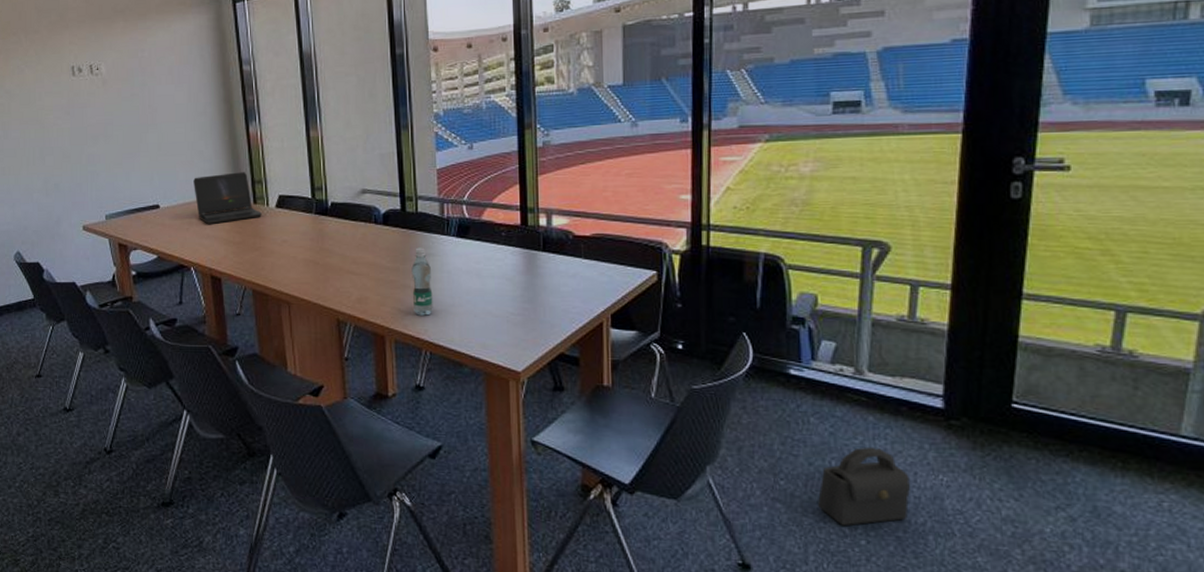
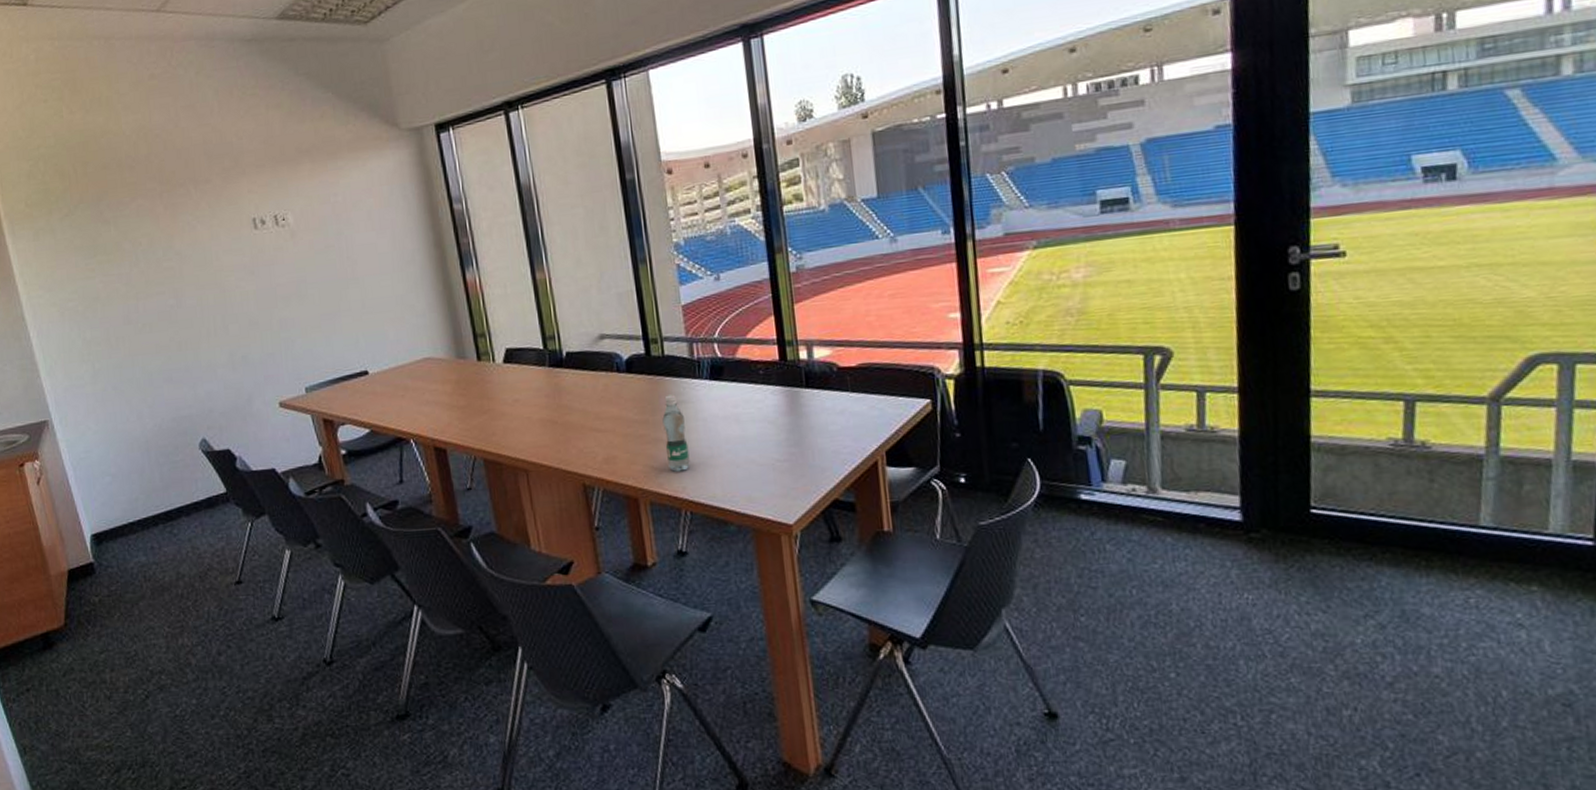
laptop computer: present [193,172,262,225] -> none [406,325,488,389]
handbag: present [817,447,910,526] -> none [1121,570,1216,660]

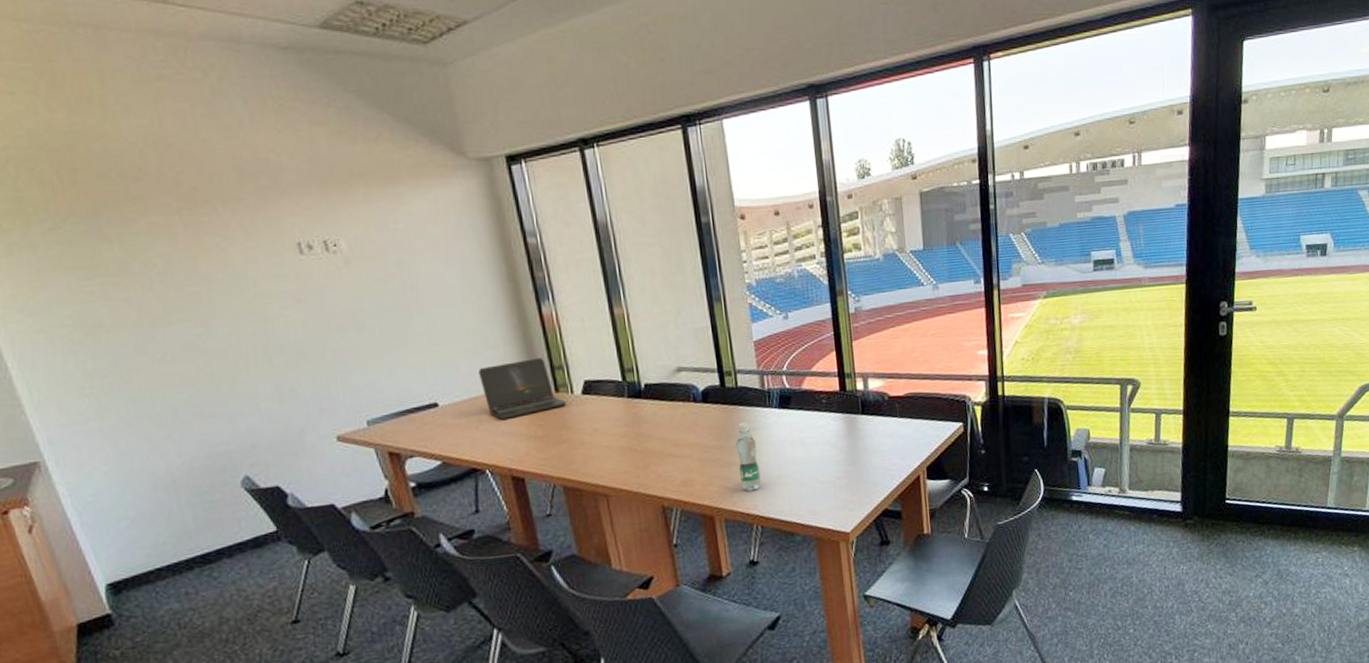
laptop computer: none [406,325,488,389] -> present [478,358,566,421]

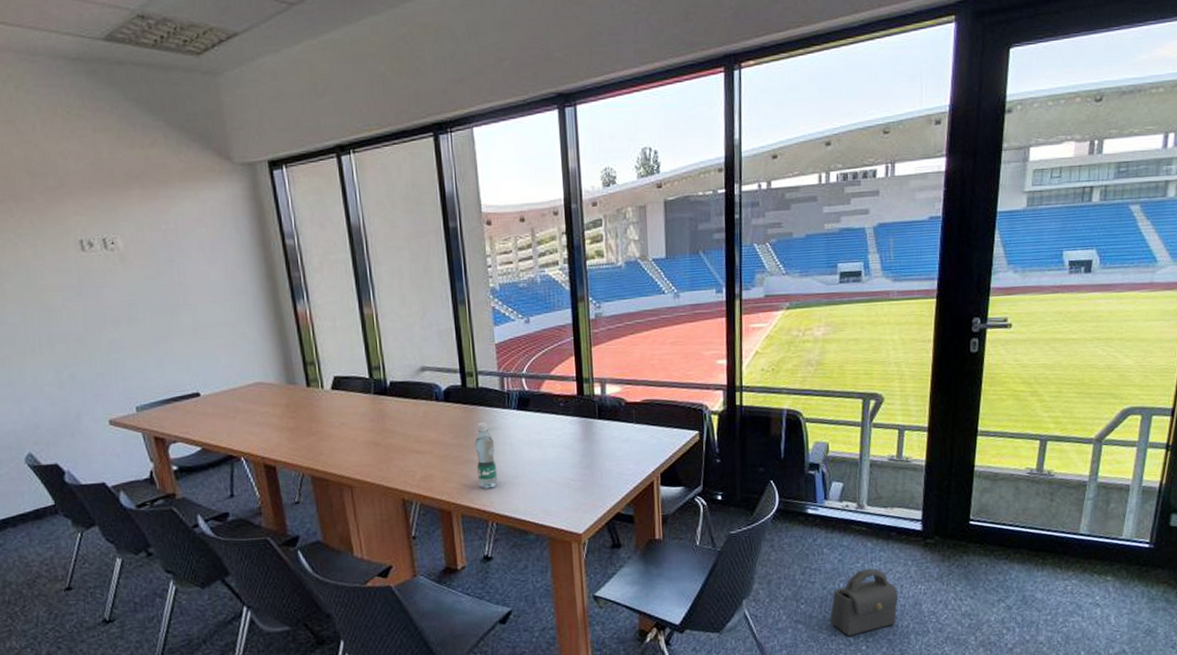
laptop computer: present [478,358,566,421] -> none [237,353,317,412]
handbag: none [1097,551,1162,621] -> present [829,568,898,637]

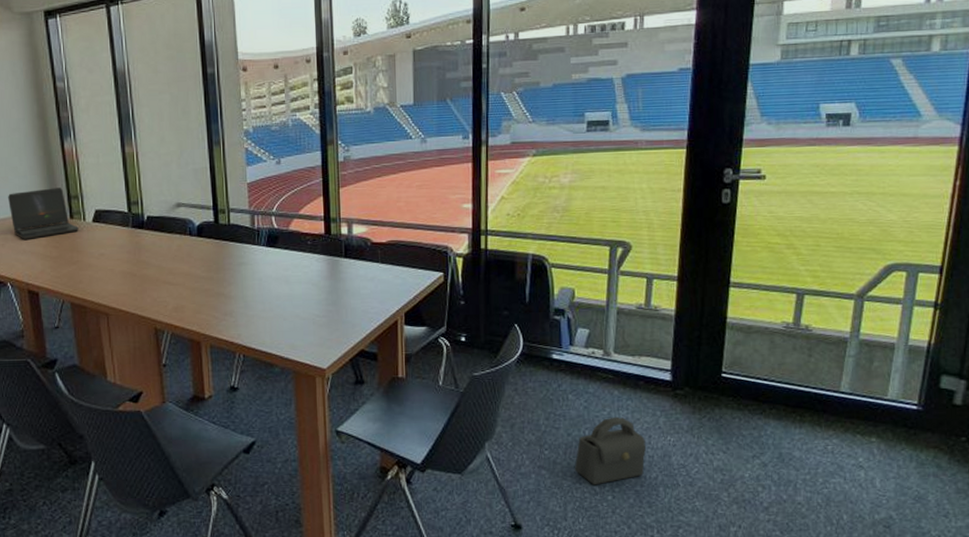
laptop computer: none [237,353,317,412] -> present [8,187,79,241]
bottle: present [475,422,498,489] -> none [225,257,246,321]

